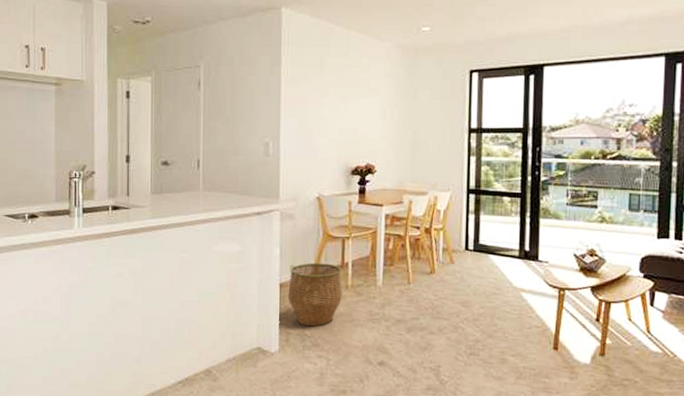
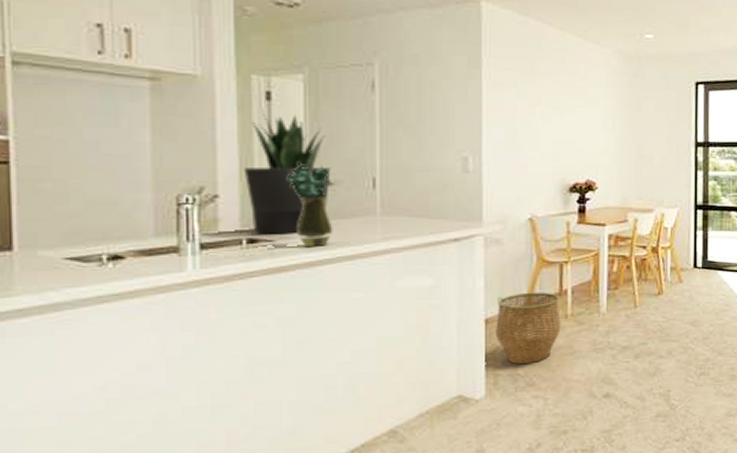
planter: none [110,106,169,204] -> present [243,110,331,234]
vase: none [139,147,169,214] -> present [288,162,333,246]

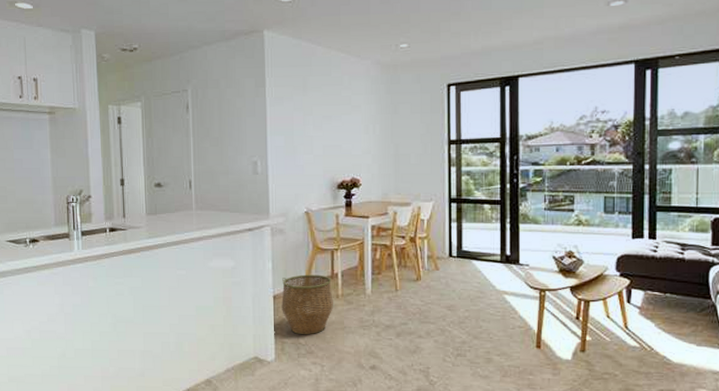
planter: present [243,110,331,234] -> none [105,132,161,225]
vase: present [288,162,333,246] -> none [133,170,164,234]

